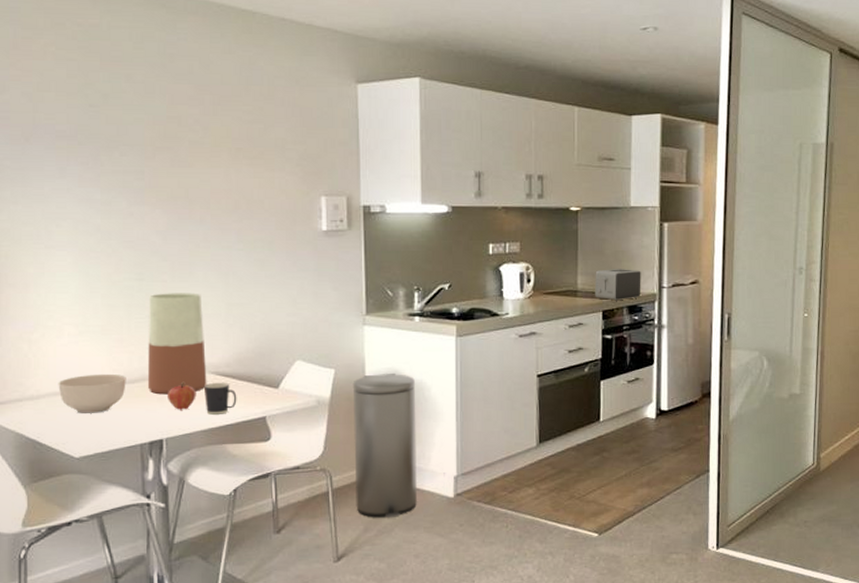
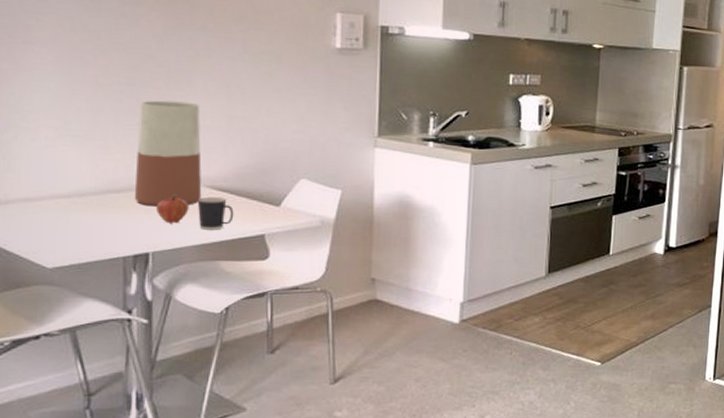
bowl: present [58,373,126,414] -> none [30,181,110,222]
pedal bin: present [352,374,417,519] -> none [356,197,425,342]
toaster: present [595,269,641,301] -> none [612,107,659,139]

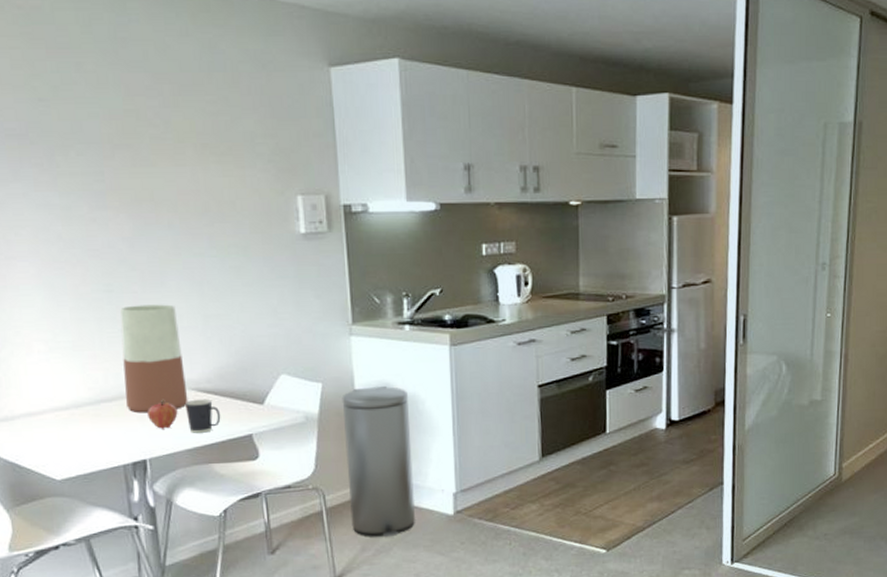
pedal bin: none [356,197,425,342] -> present [342,387,415,538]

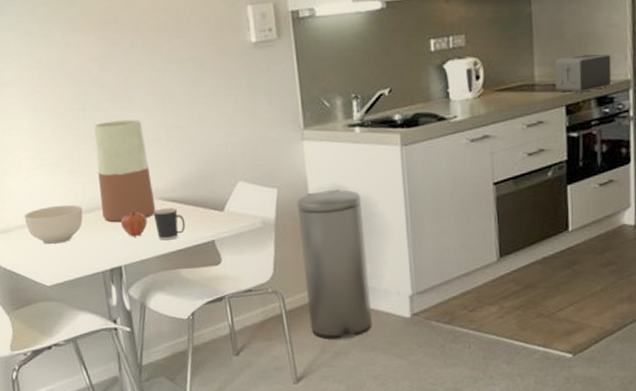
bowl: none [32,392,104,434] -> present [24,204,83,244]
toaster: none [598,268,649,304] -> present [555,53,612,93]

